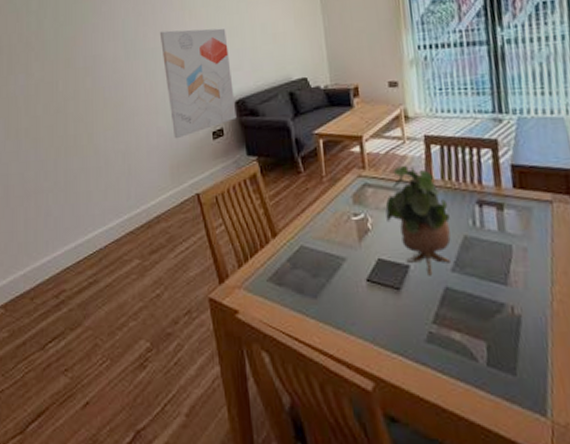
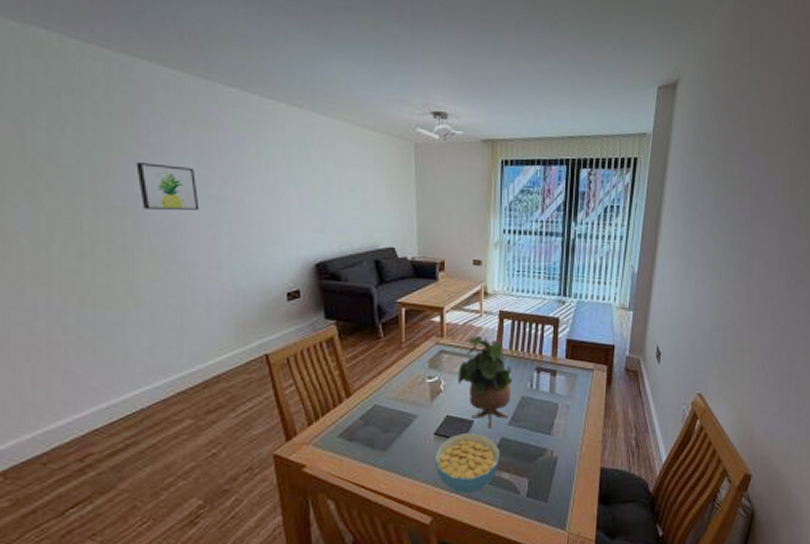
wall art: none [94,27,140,68] -> present [136,163,199,210]
wall art: present [159,28,237,139] -> none [227,178,316,298]
cereal bowl: none [369,280,447,356] -> present [435,433,500,494]

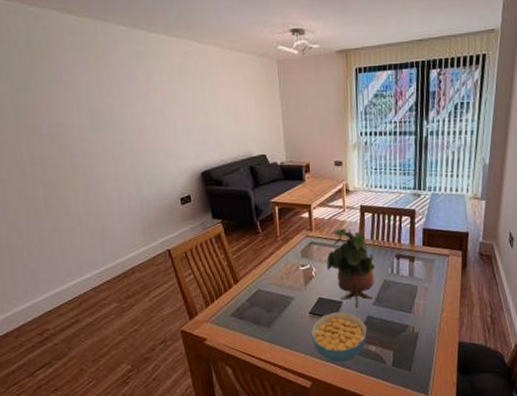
wall art: present [136,163,199,210] -> none [55,97,107,135]

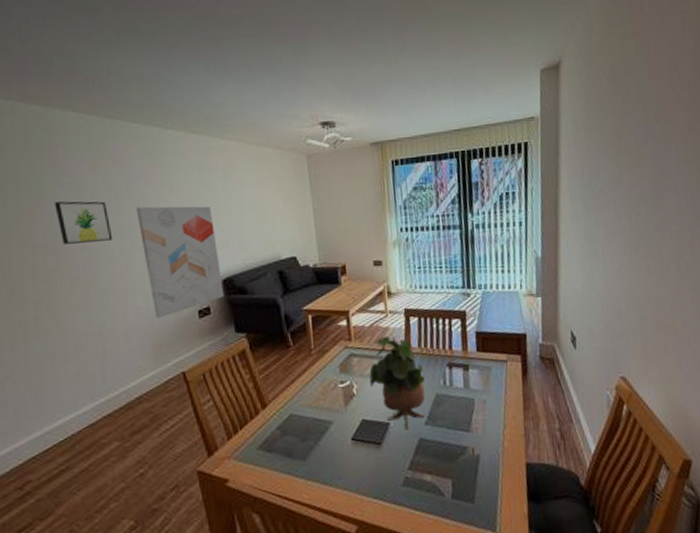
wall art: none [55,97,107,135] -> present [54,201,113,245]
wall art: none [125,104,203,204] -> present [135,206,224,319]
cereal bowl: present [311,312,367,363] -> none [354,435,420,499]

